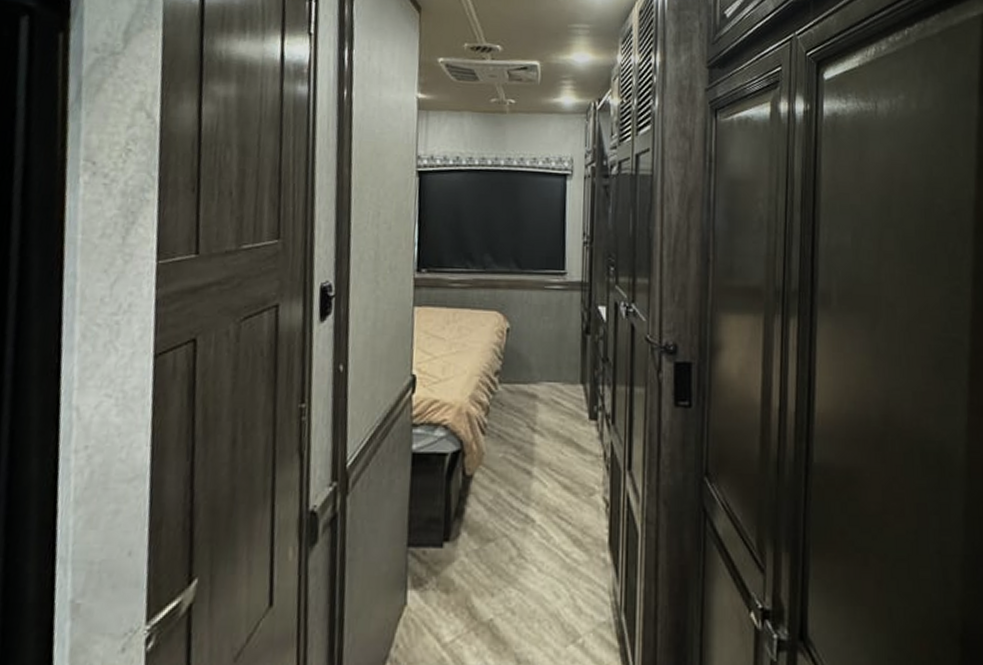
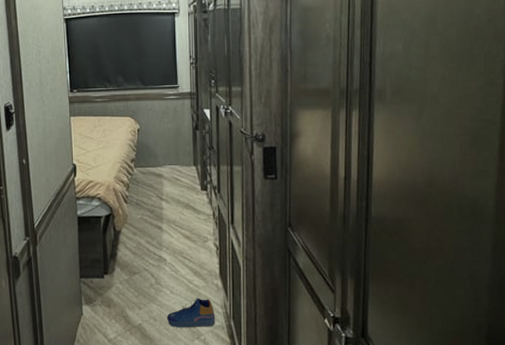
athletic shoe: none [530,572,600,624] -> present [166,293,215,327]

